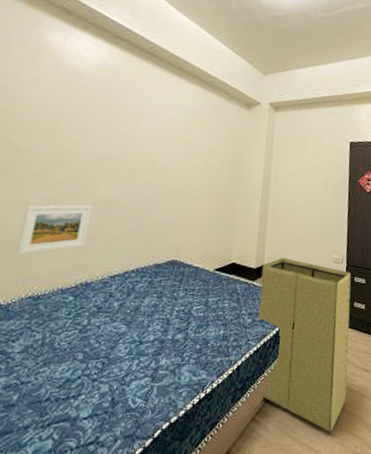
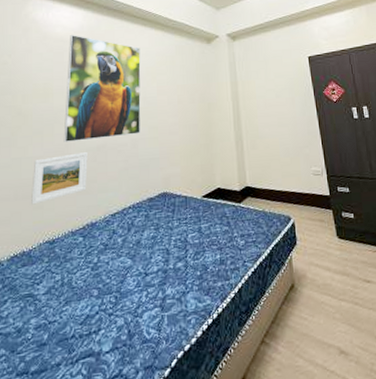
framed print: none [65,70,171,194] -> present [63,35,141,142]
laundry hamper: present [258,258,351,433] -> none [246,177,353,351]

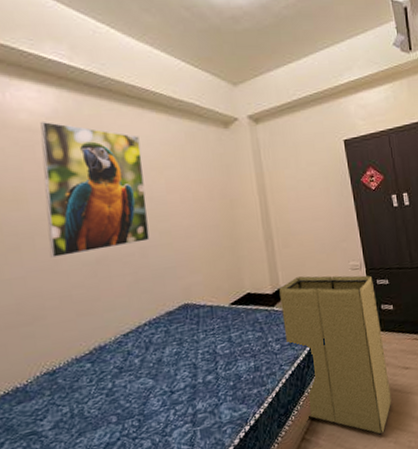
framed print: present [30,152,88,205] -> none [14,267,89,335]
laundry hamper: none [246,177,353,351] -> present [279,275,392,435]

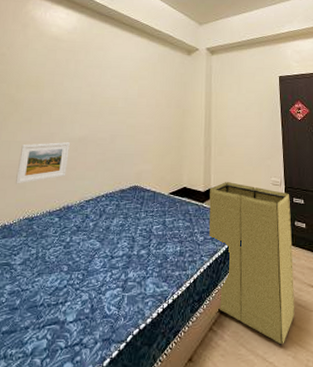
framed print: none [14,267,89,335] -> present [15,142,70,184]
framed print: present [40,122,150,258] -> none [49,35,126,132]

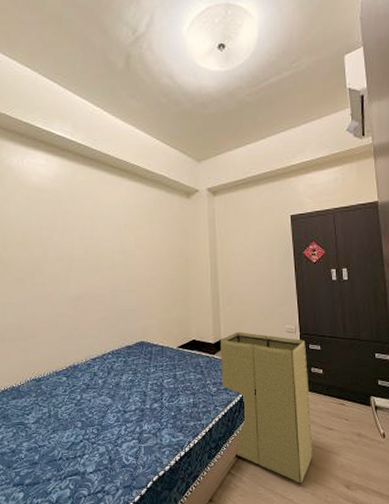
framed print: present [15,142,70,184] -> none [16,301,69,347]

